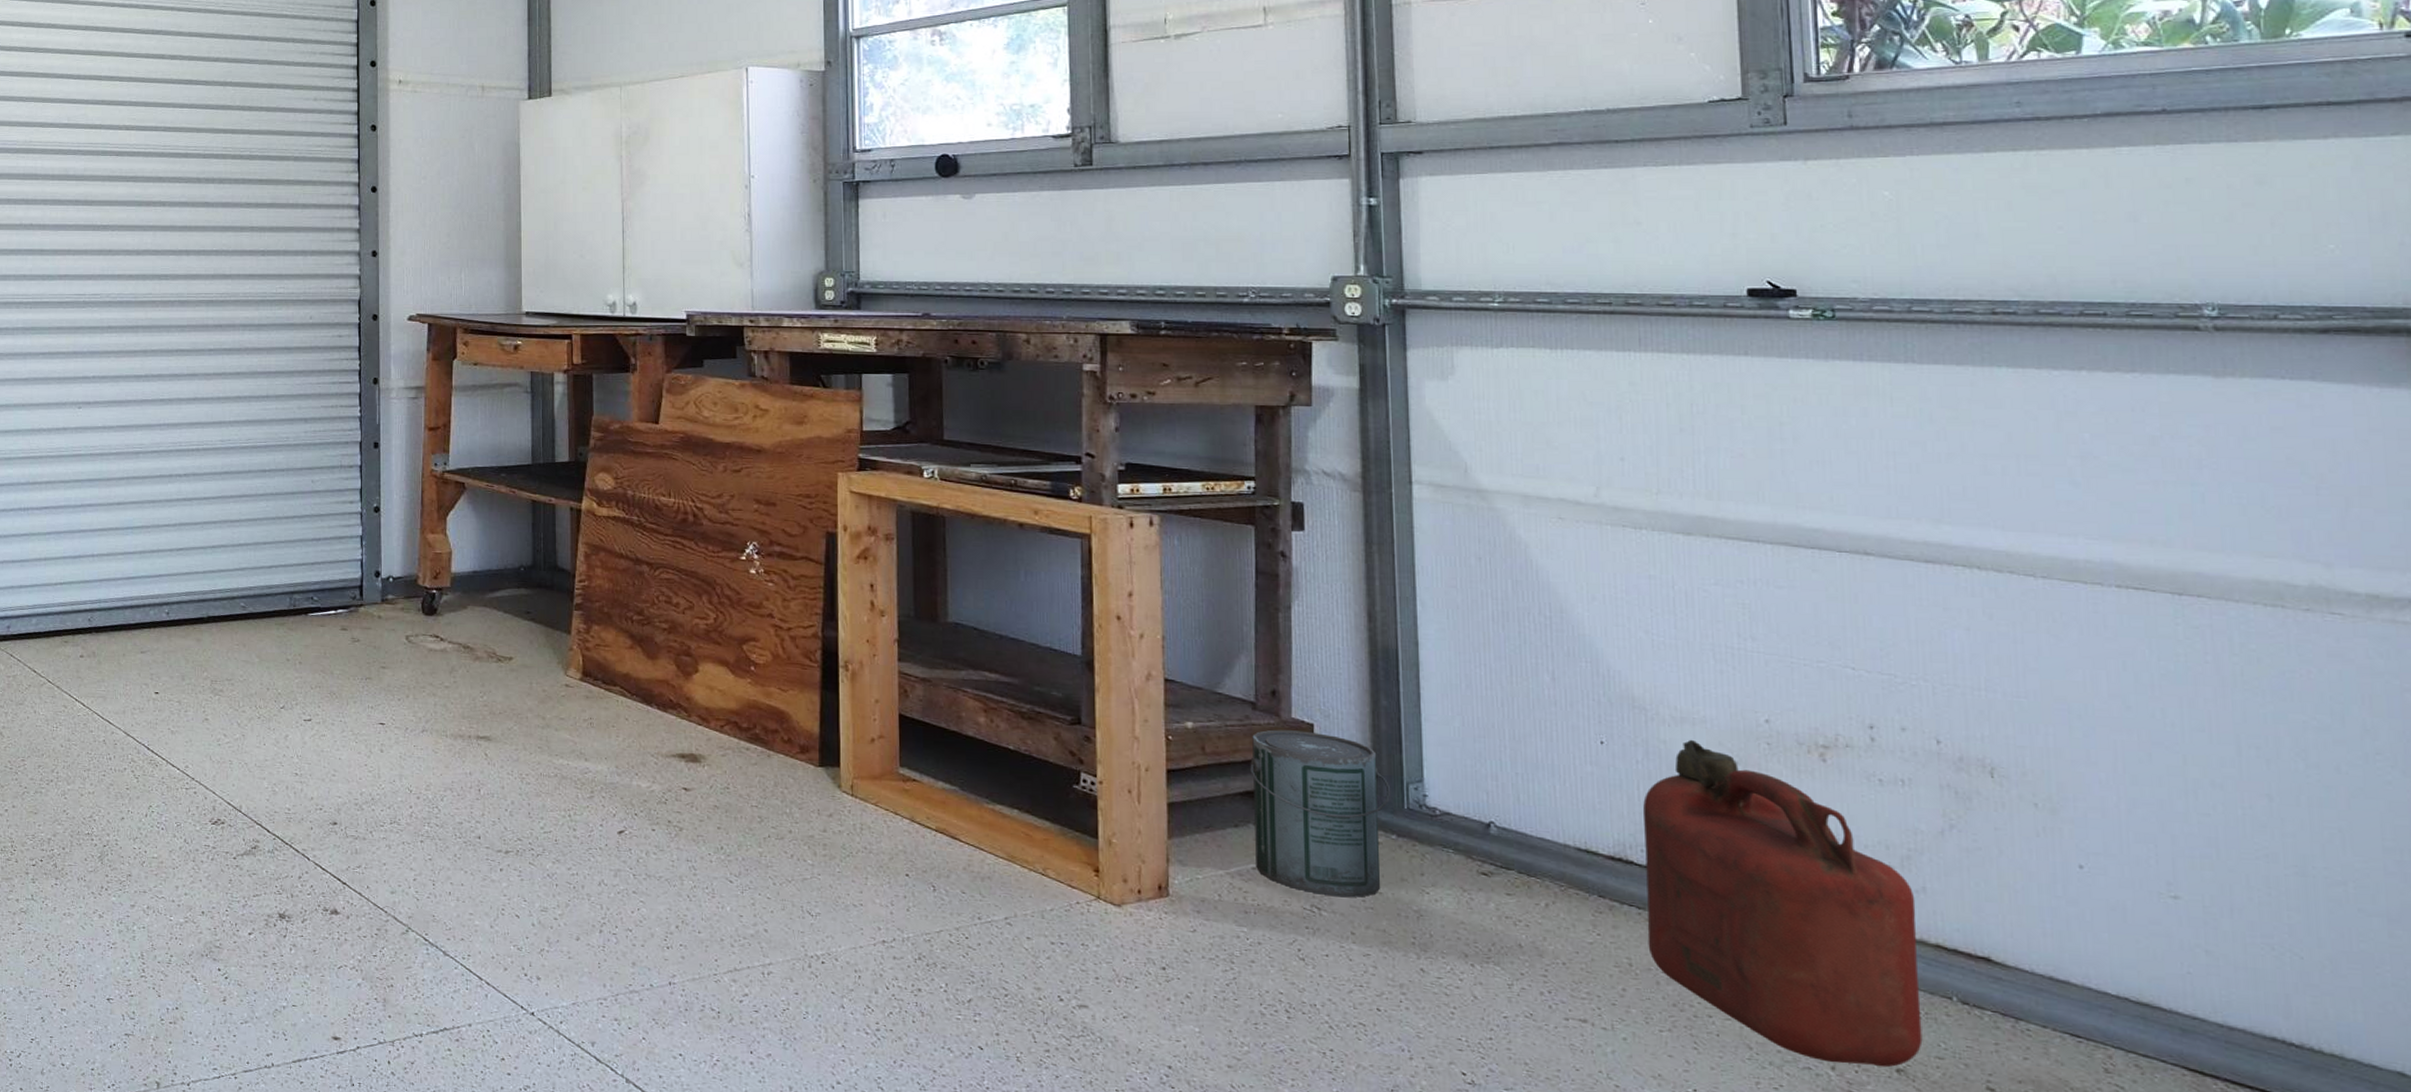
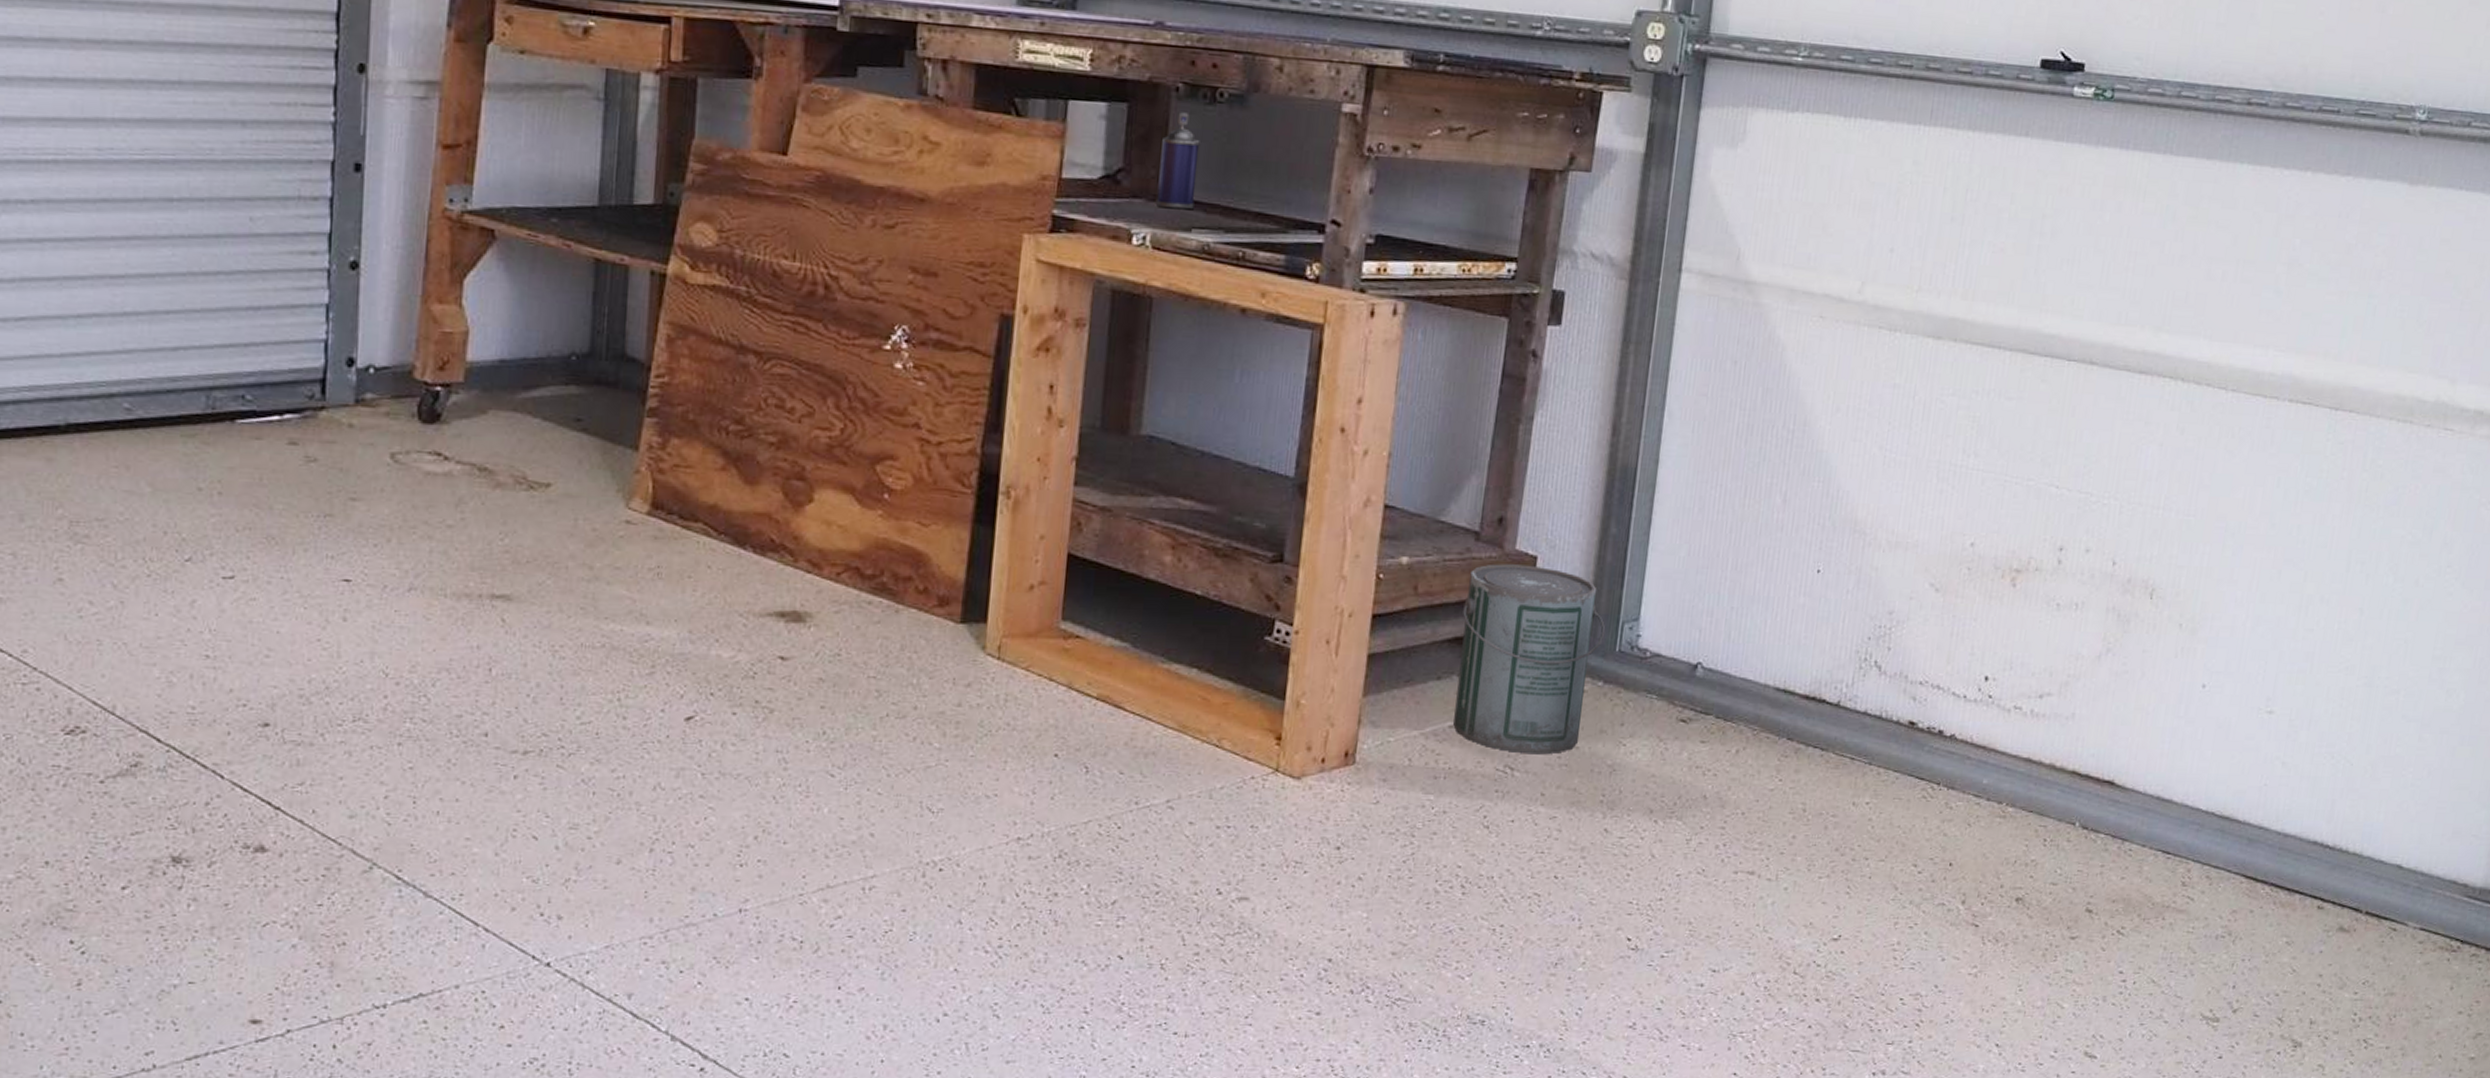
spray can: none [937,378,970,450] -> present [1156,112,1200,210]
fuel can: present [1642,739,1923,1068] -> none [1823,565,2064,897]

